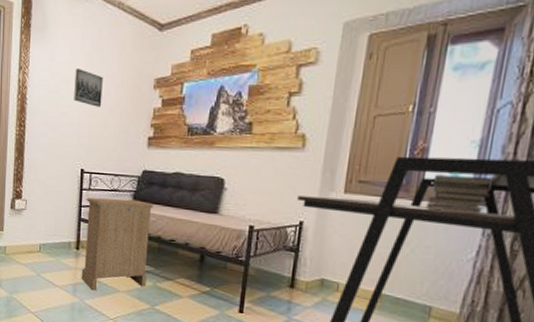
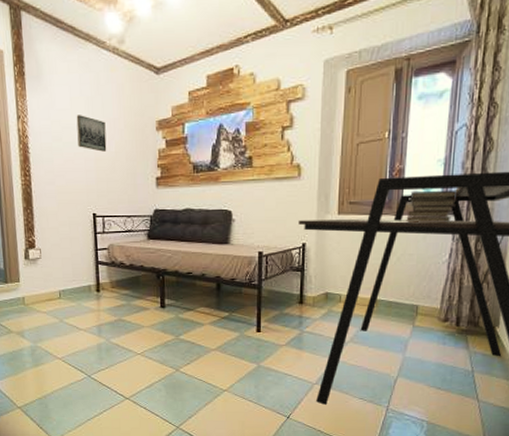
cabinet: present [81,197,154,291] -> none [101,238,168,329]

